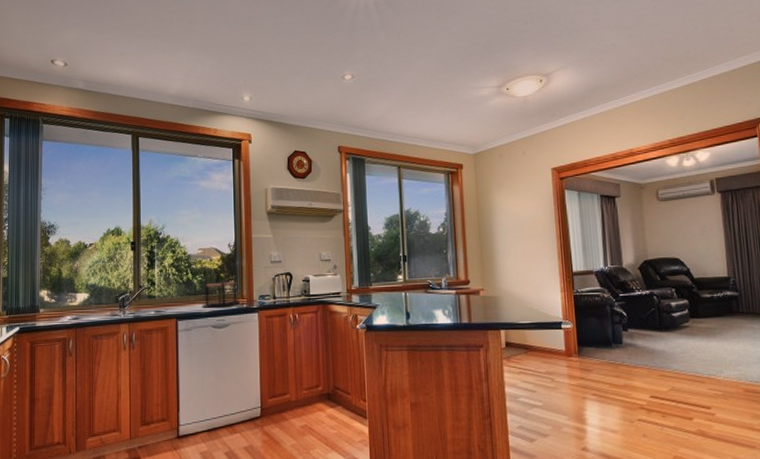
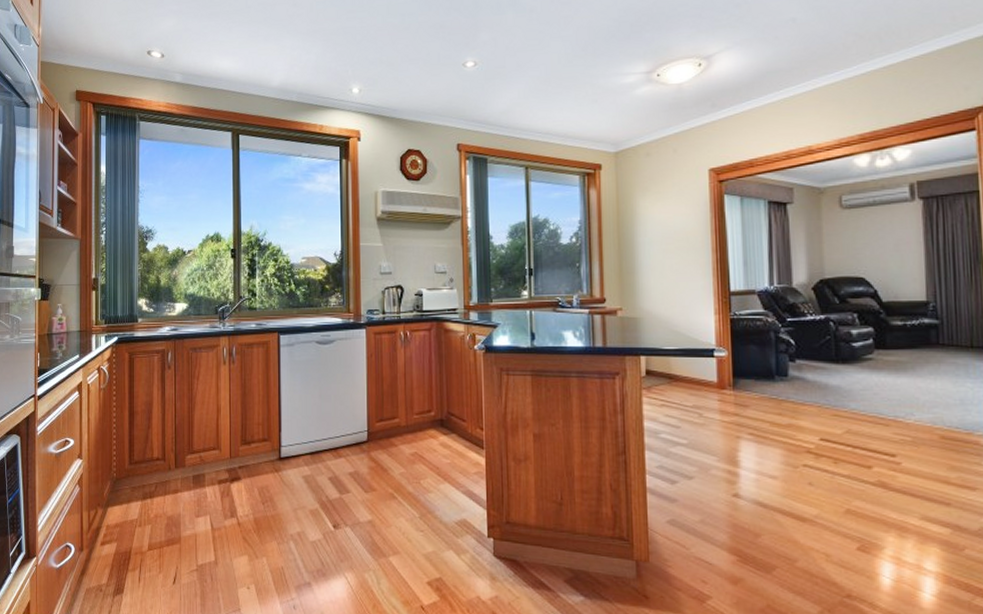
dish rack: present [201,282,241,308] -> none [305,294,347,322]

